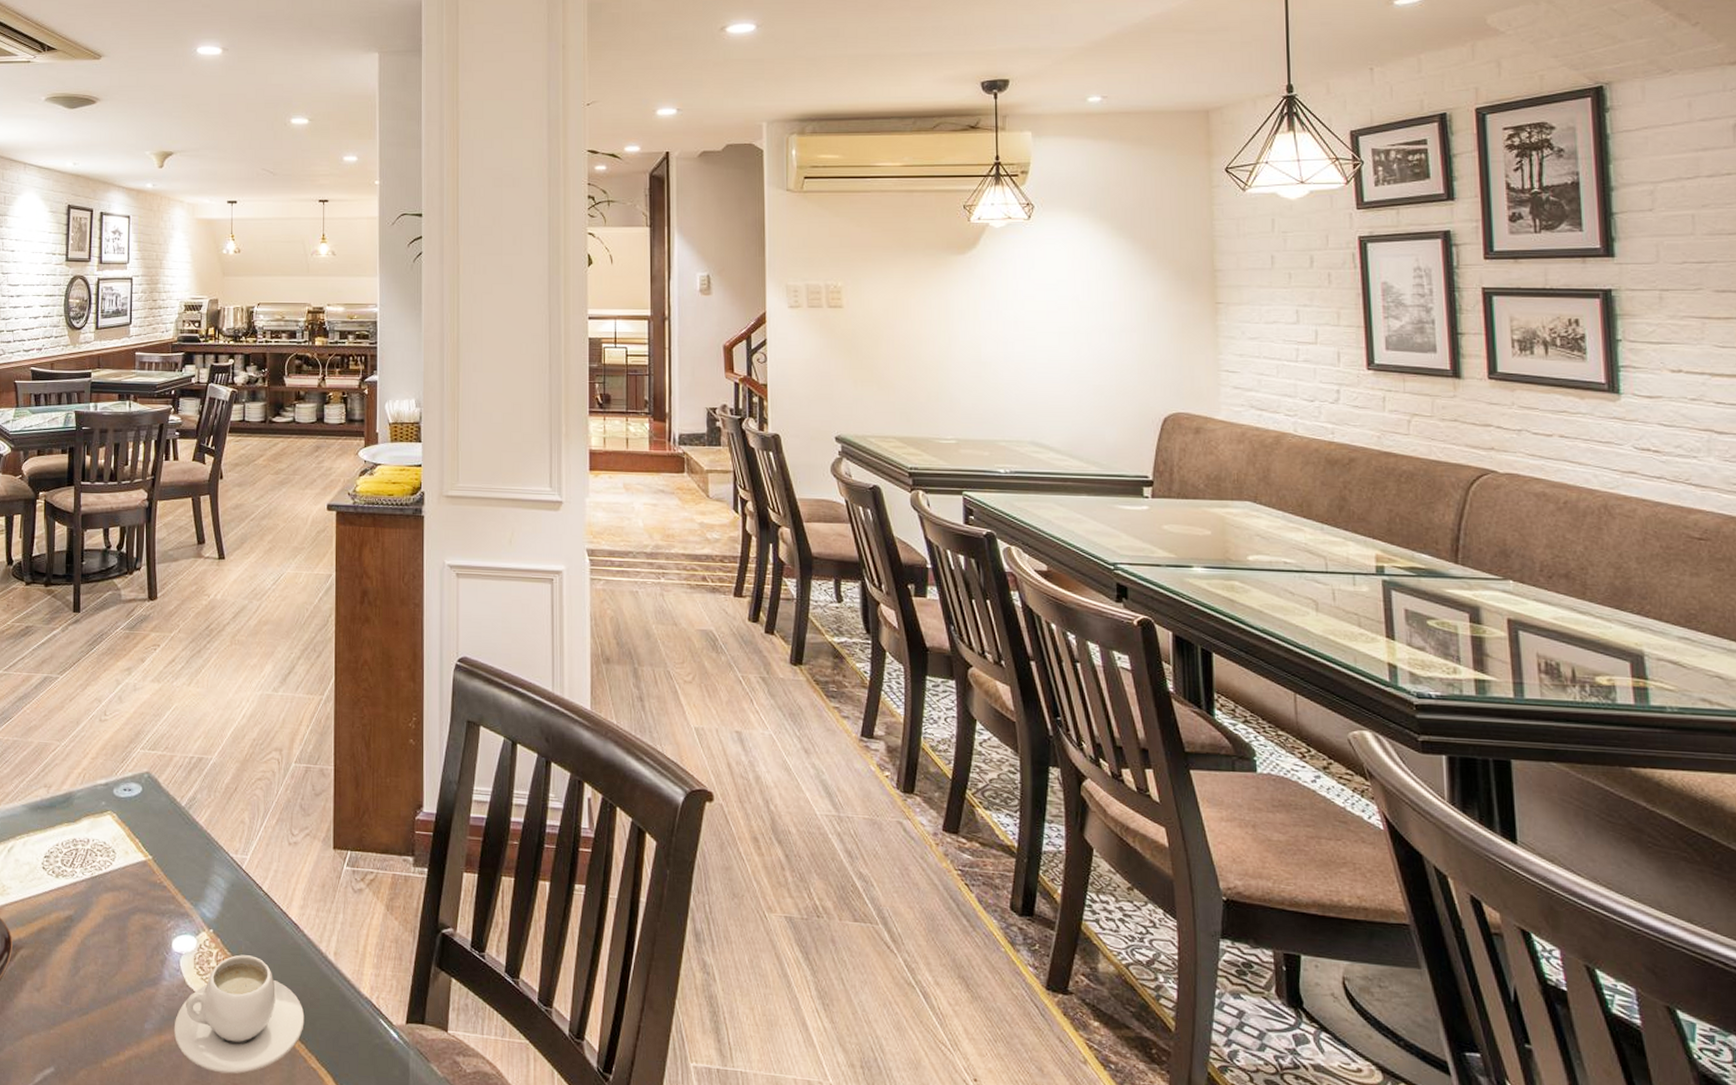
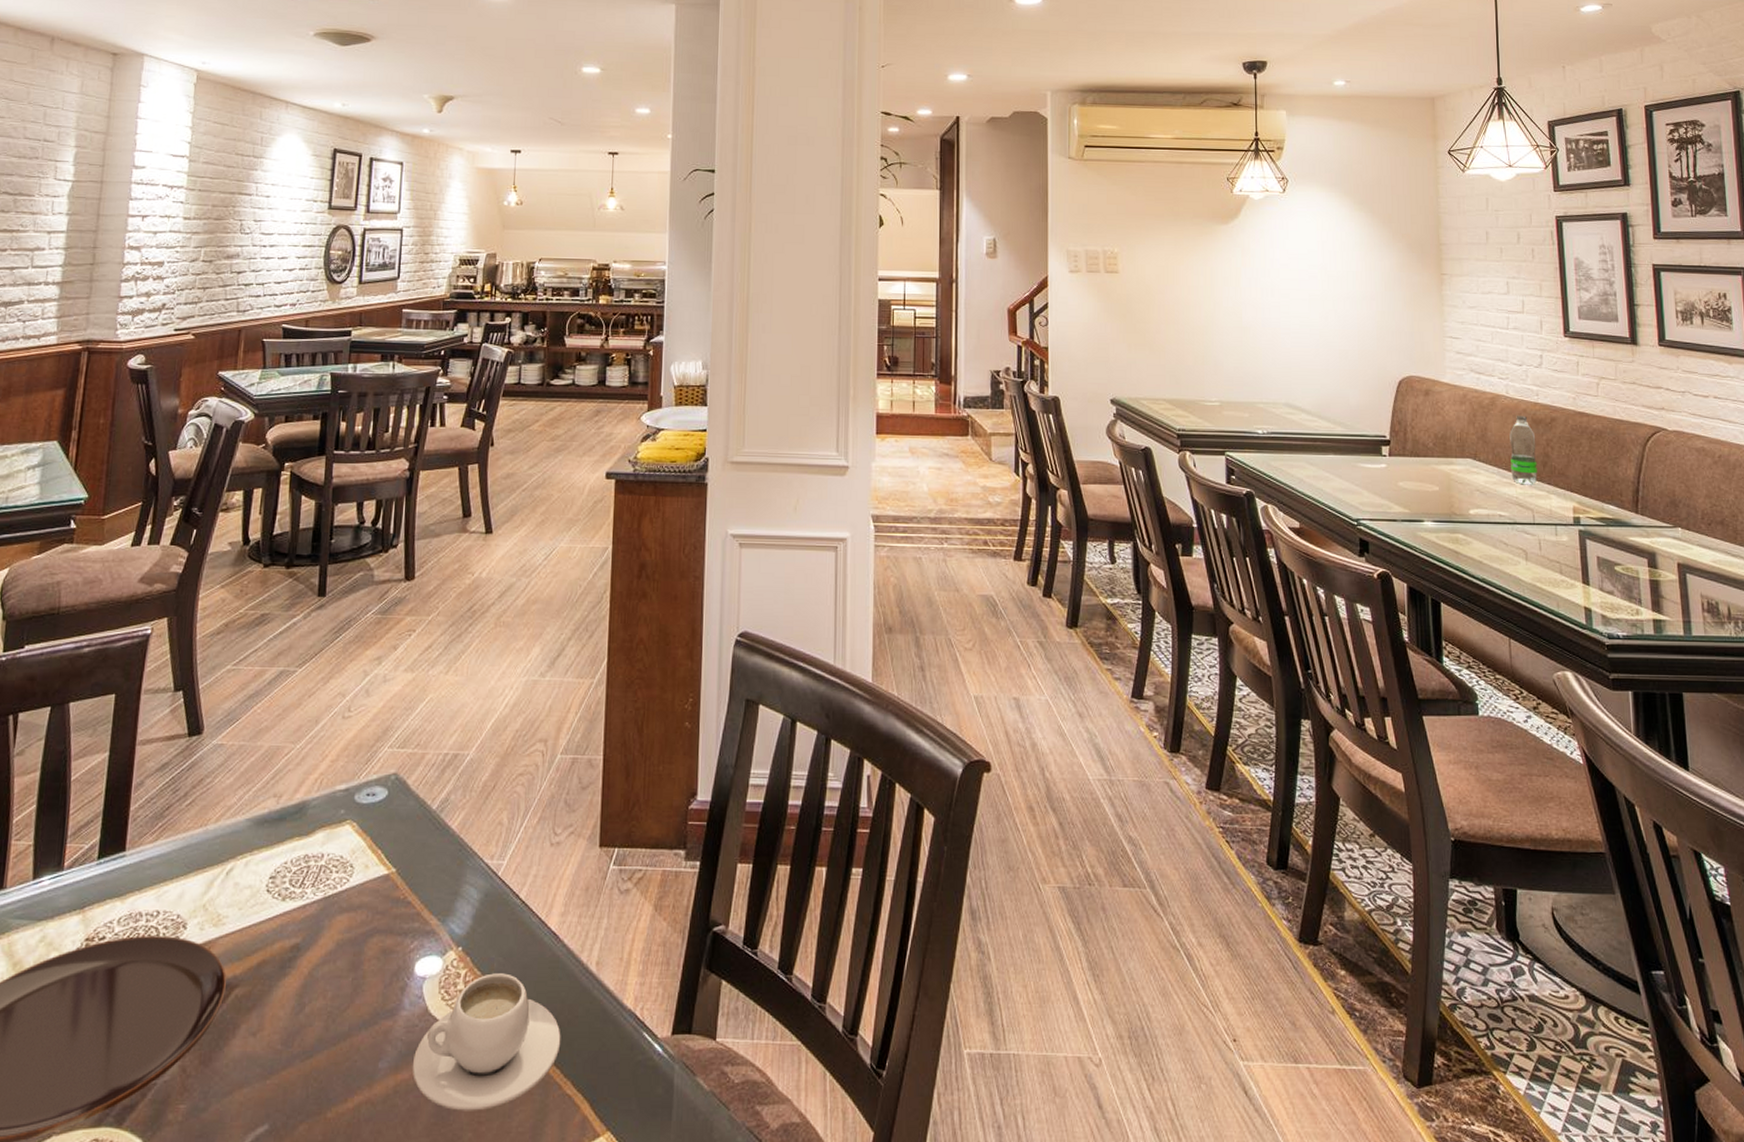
bottle: none [1298,456,1332,531] -> present [1509,416,1538,485]

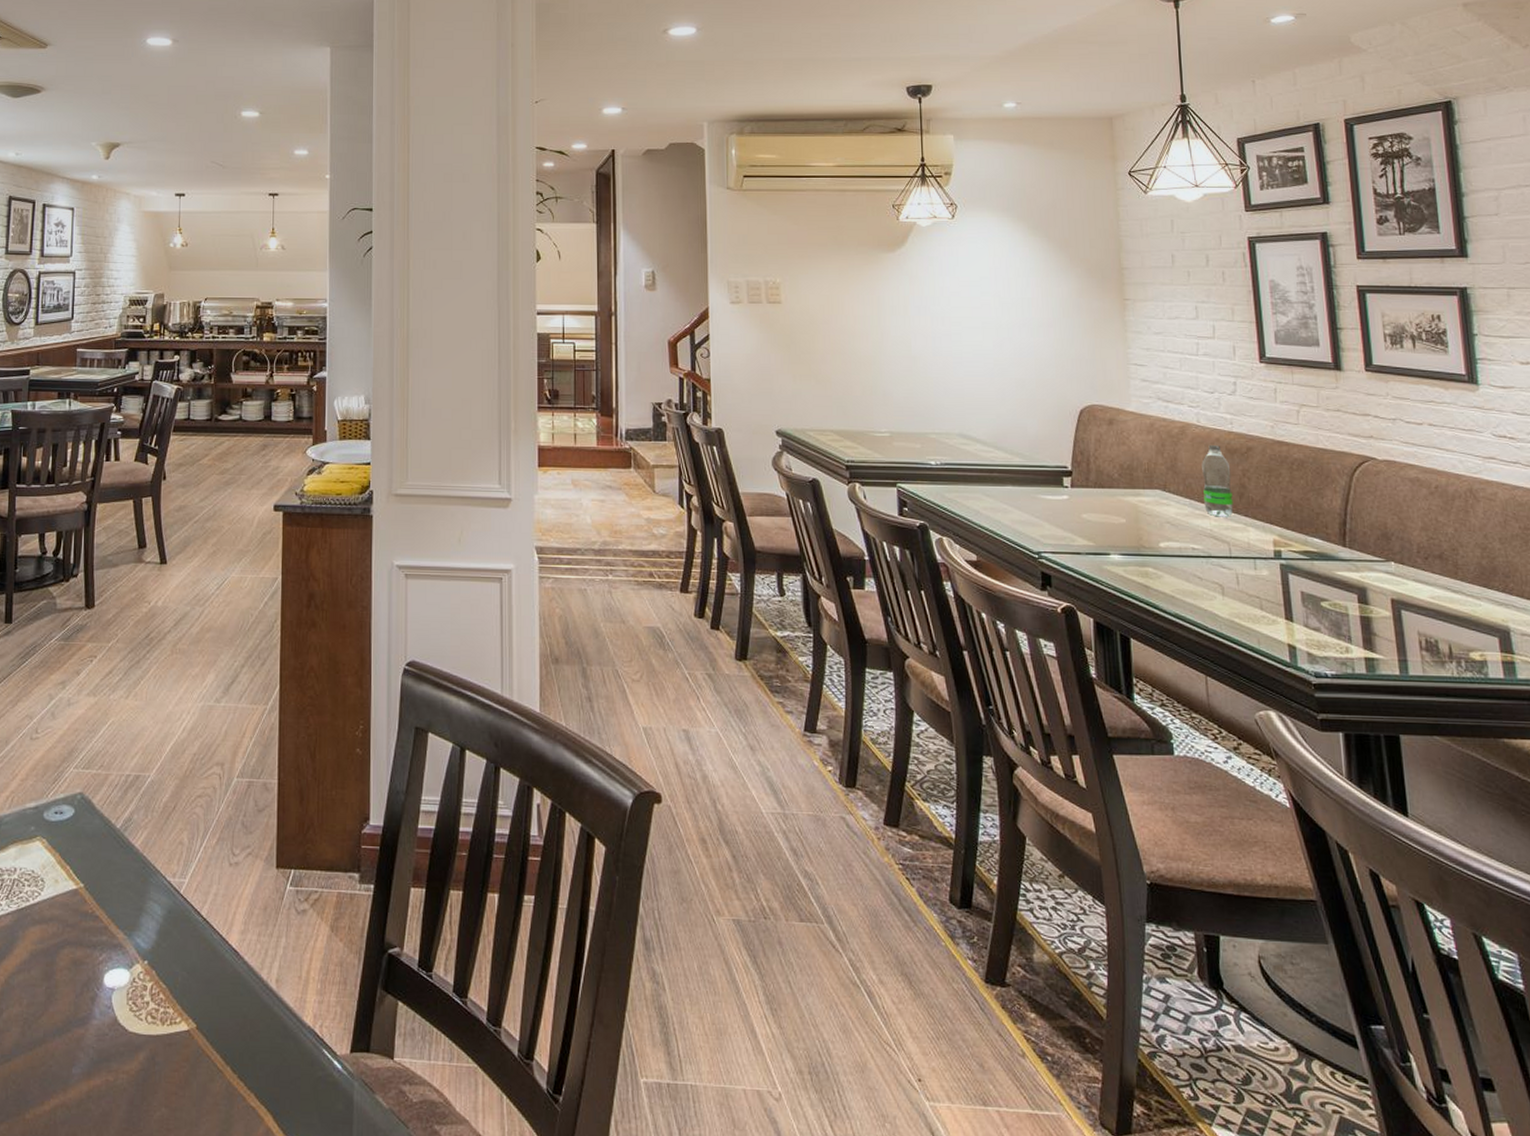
teacup: present [412,973,561,1111] -> none [103,987,244,1119]

